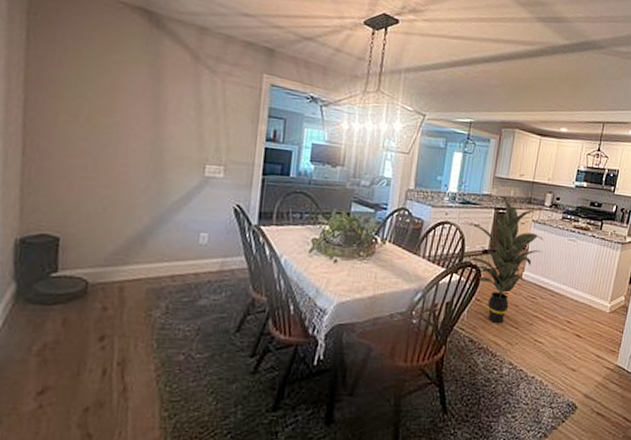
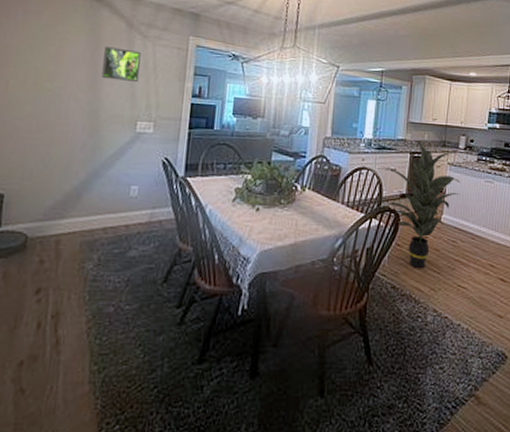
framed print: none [165,79,209,121] -> present [101,45,141,82]

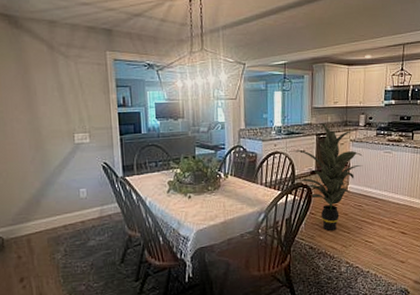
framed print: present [101,45,141,82] -> none [32,69,69,100]

